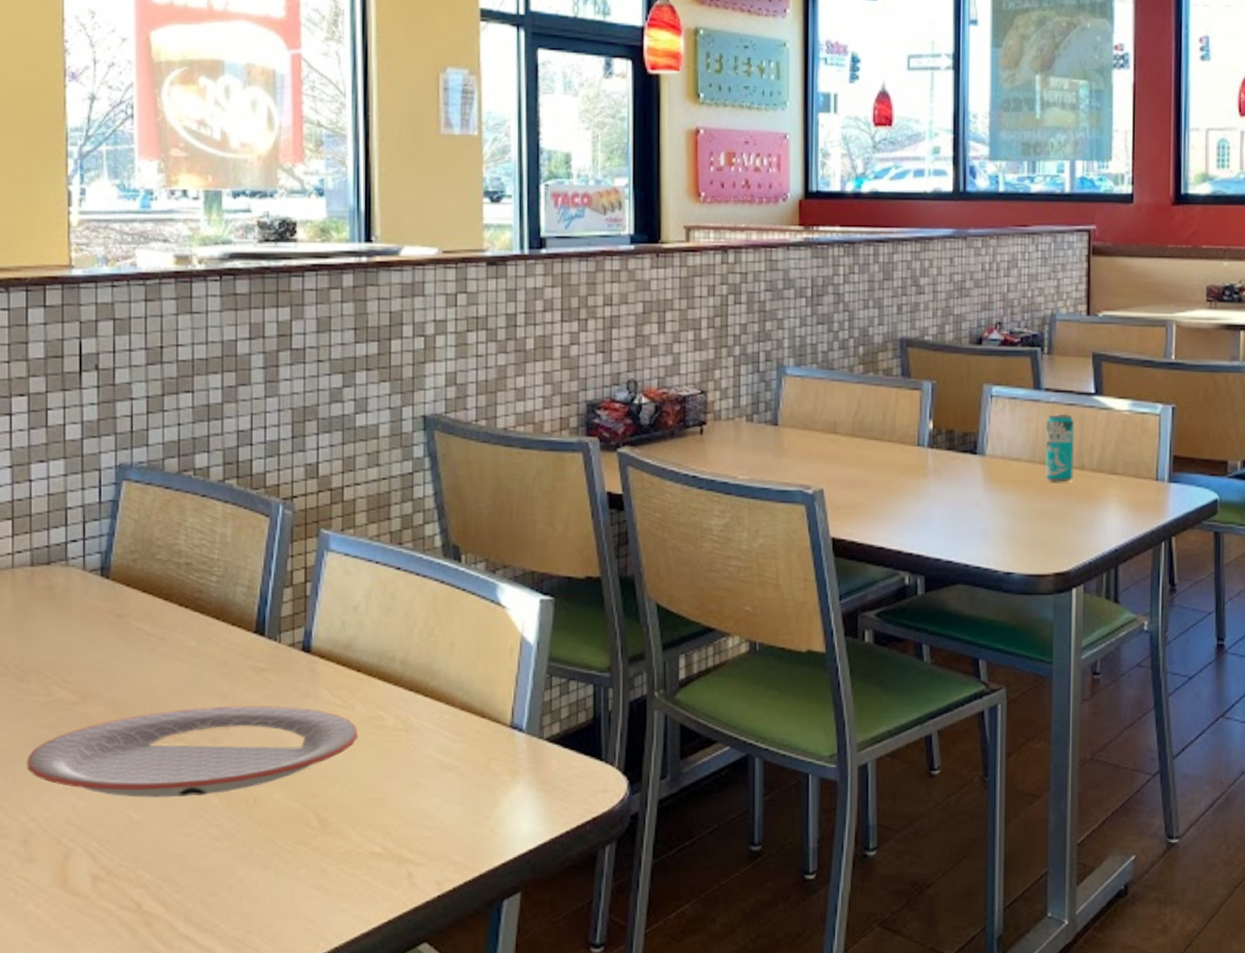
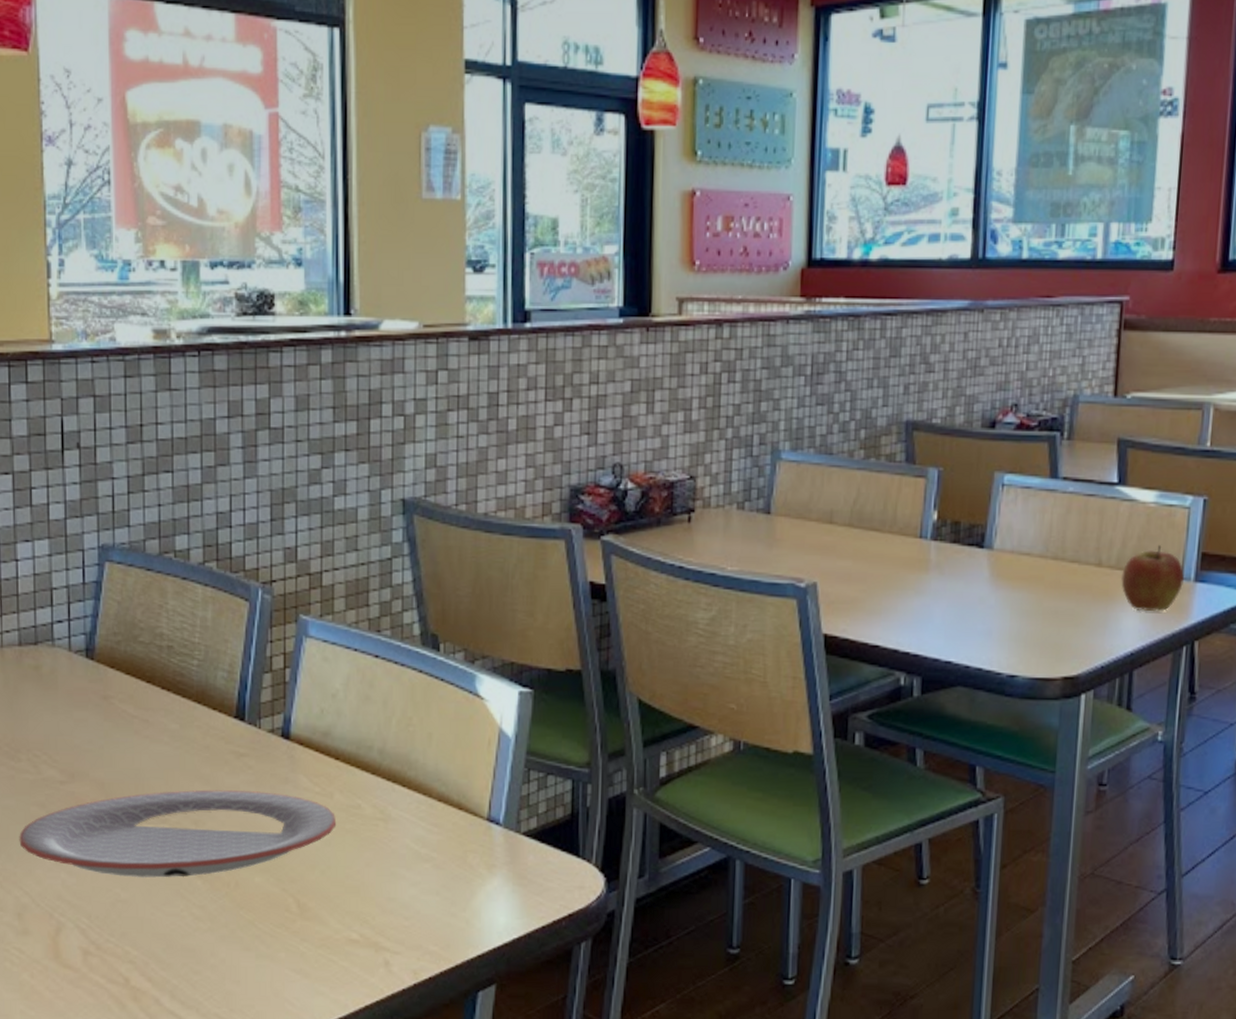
beverage can: present [1046,414,1075,482] -> none [1058,506,1094,580]
apple: none [1103,449,1160,511] -> present [1121,545,1185,612]

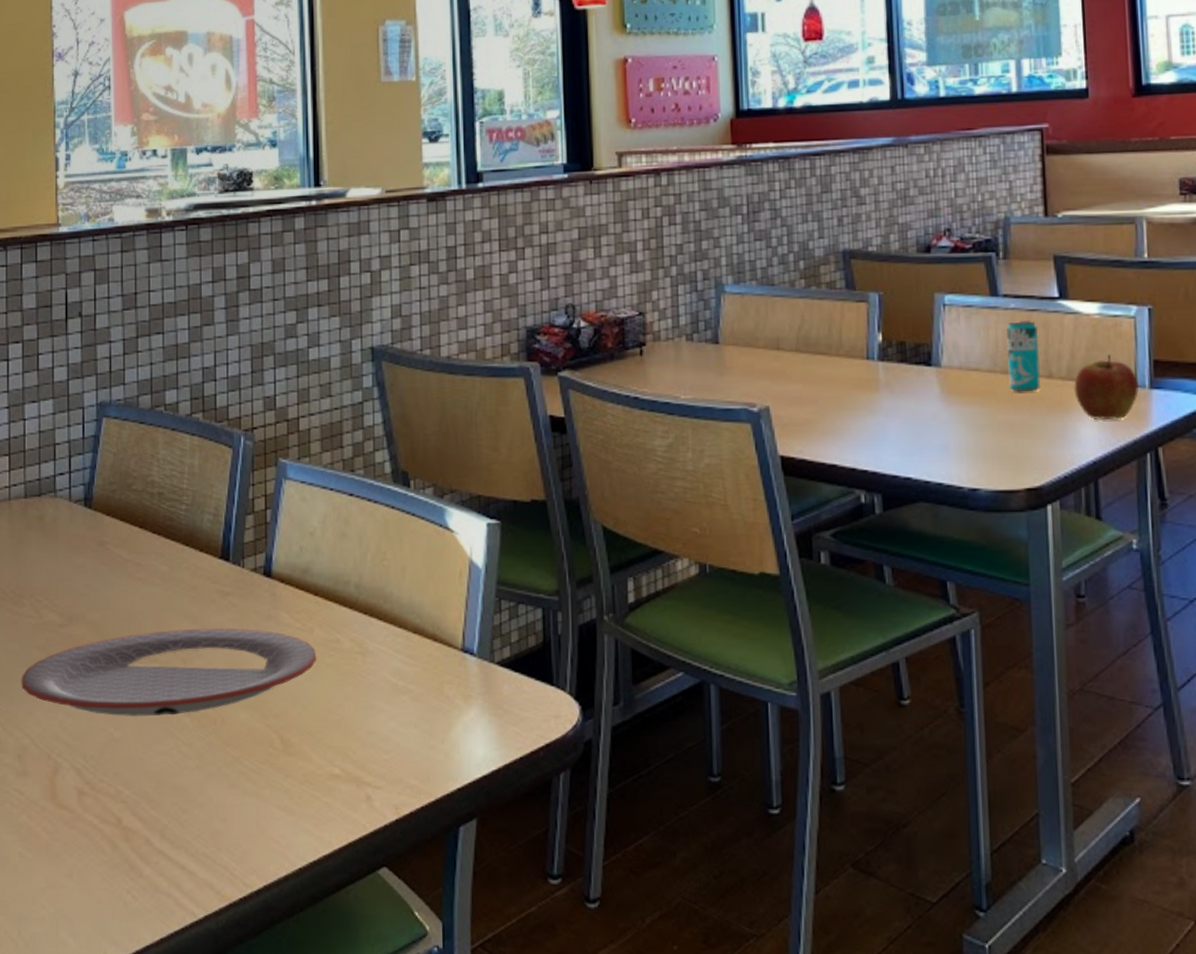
beverage can: none [1058,506,1094,580] -> present [1006,321,1040,392]

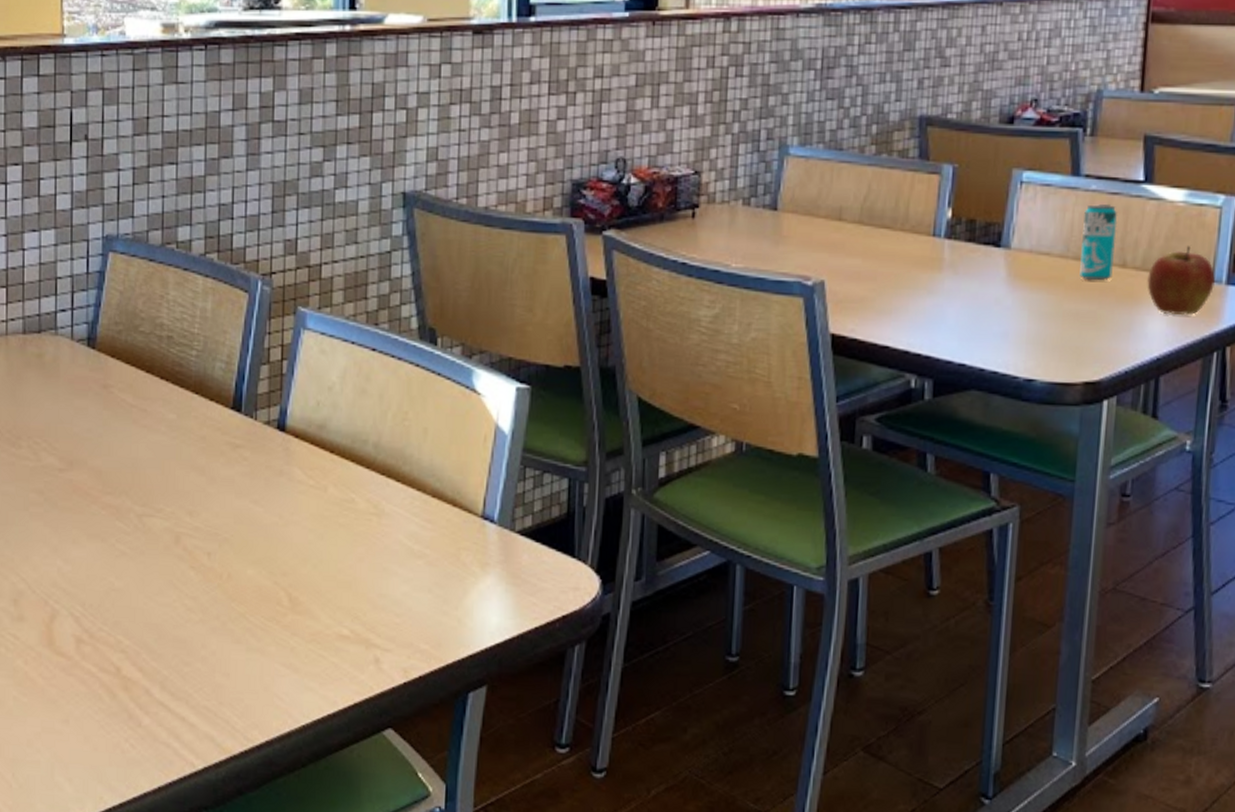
plate: present [21,627,317,717] -> none [17,480,330,568]

